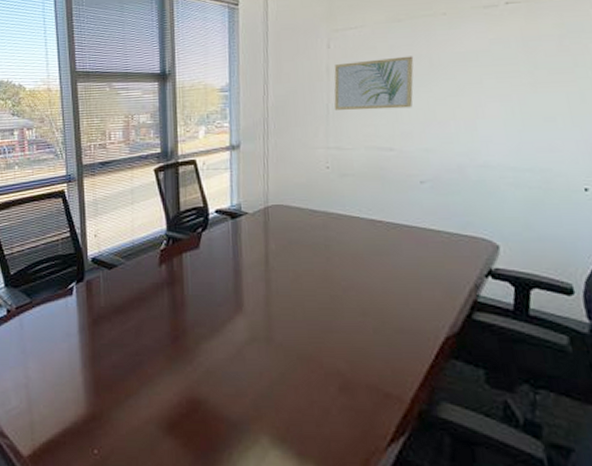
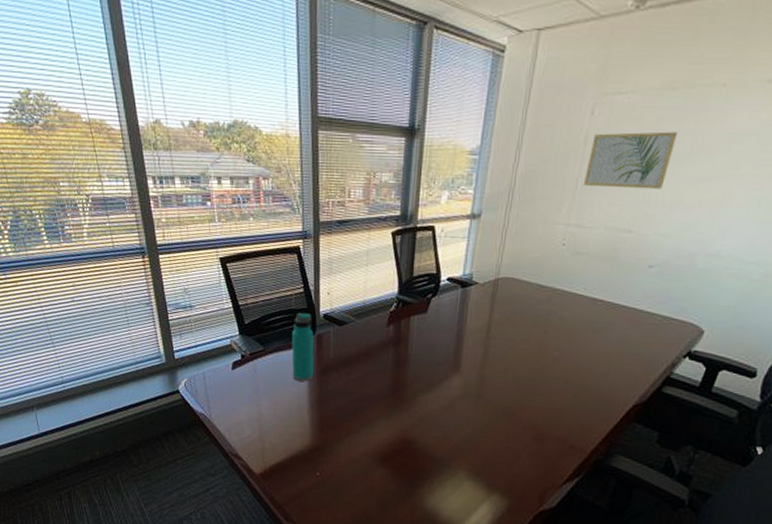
water bottle: none [60,258,84,335] -> present [291,312,314,381]

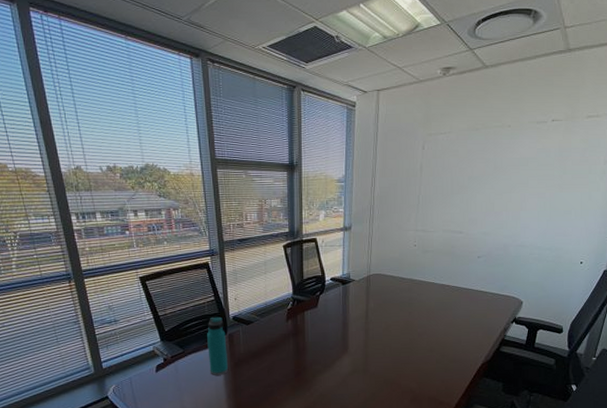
wall art: present [584,131,678,190] -> none [424,159,484,201]

